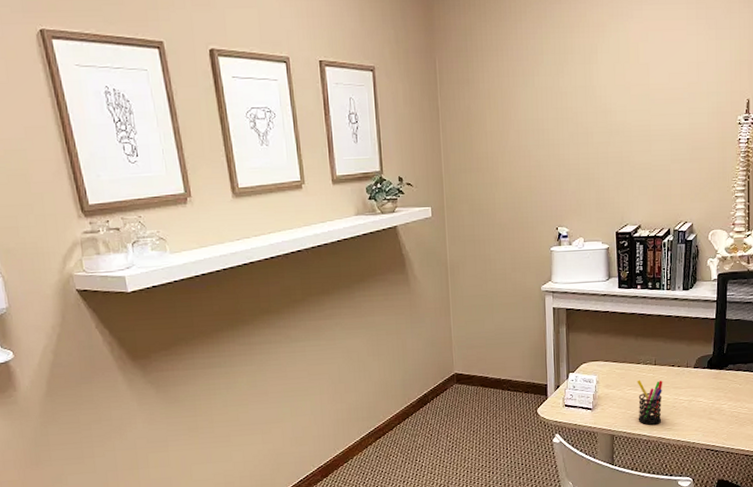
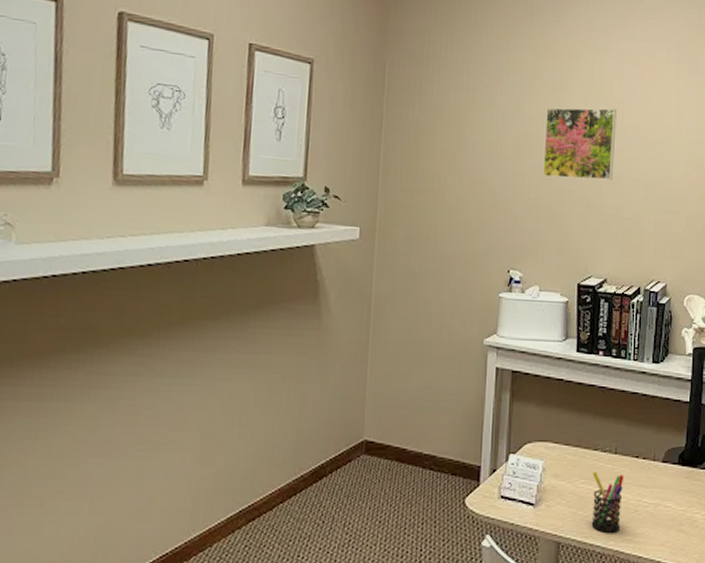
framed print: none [578,72,643,144] -> present [543,107,617,181]

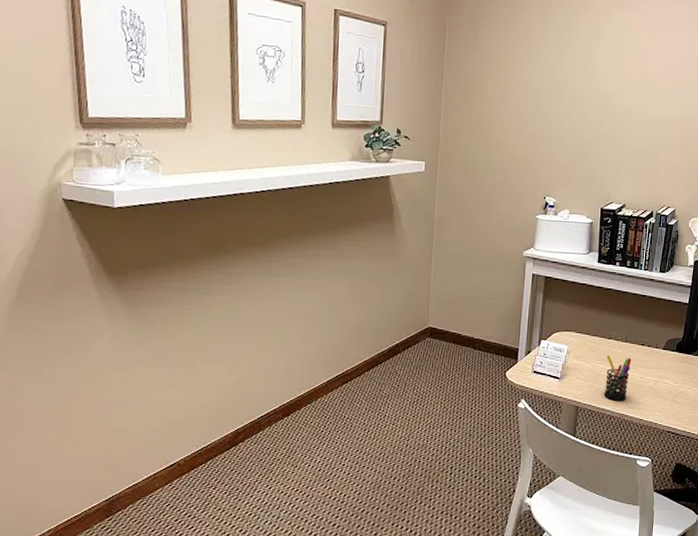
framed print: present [543,107,617,181] -> none [575,60,641,123]

